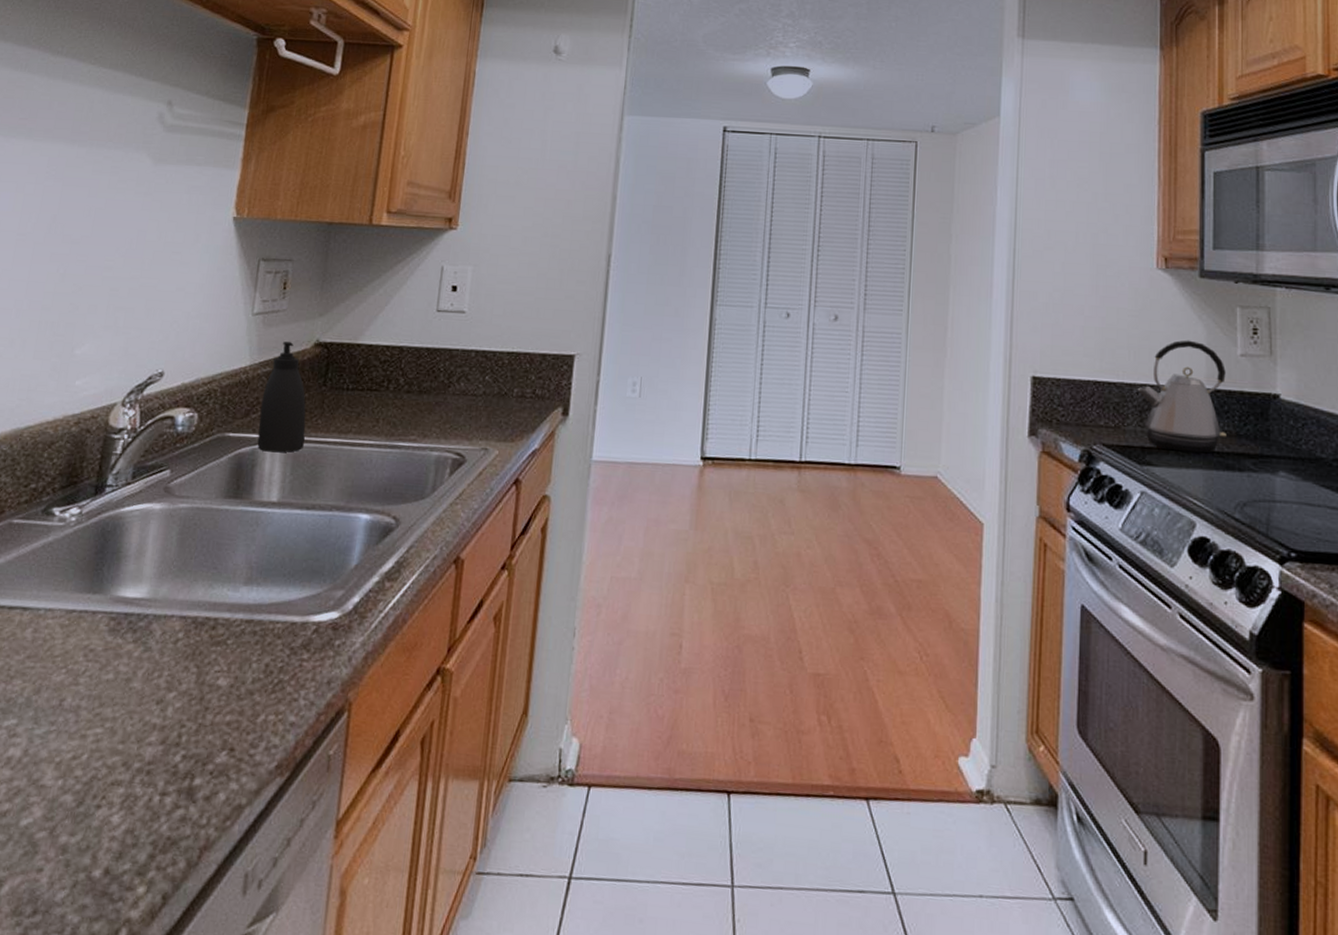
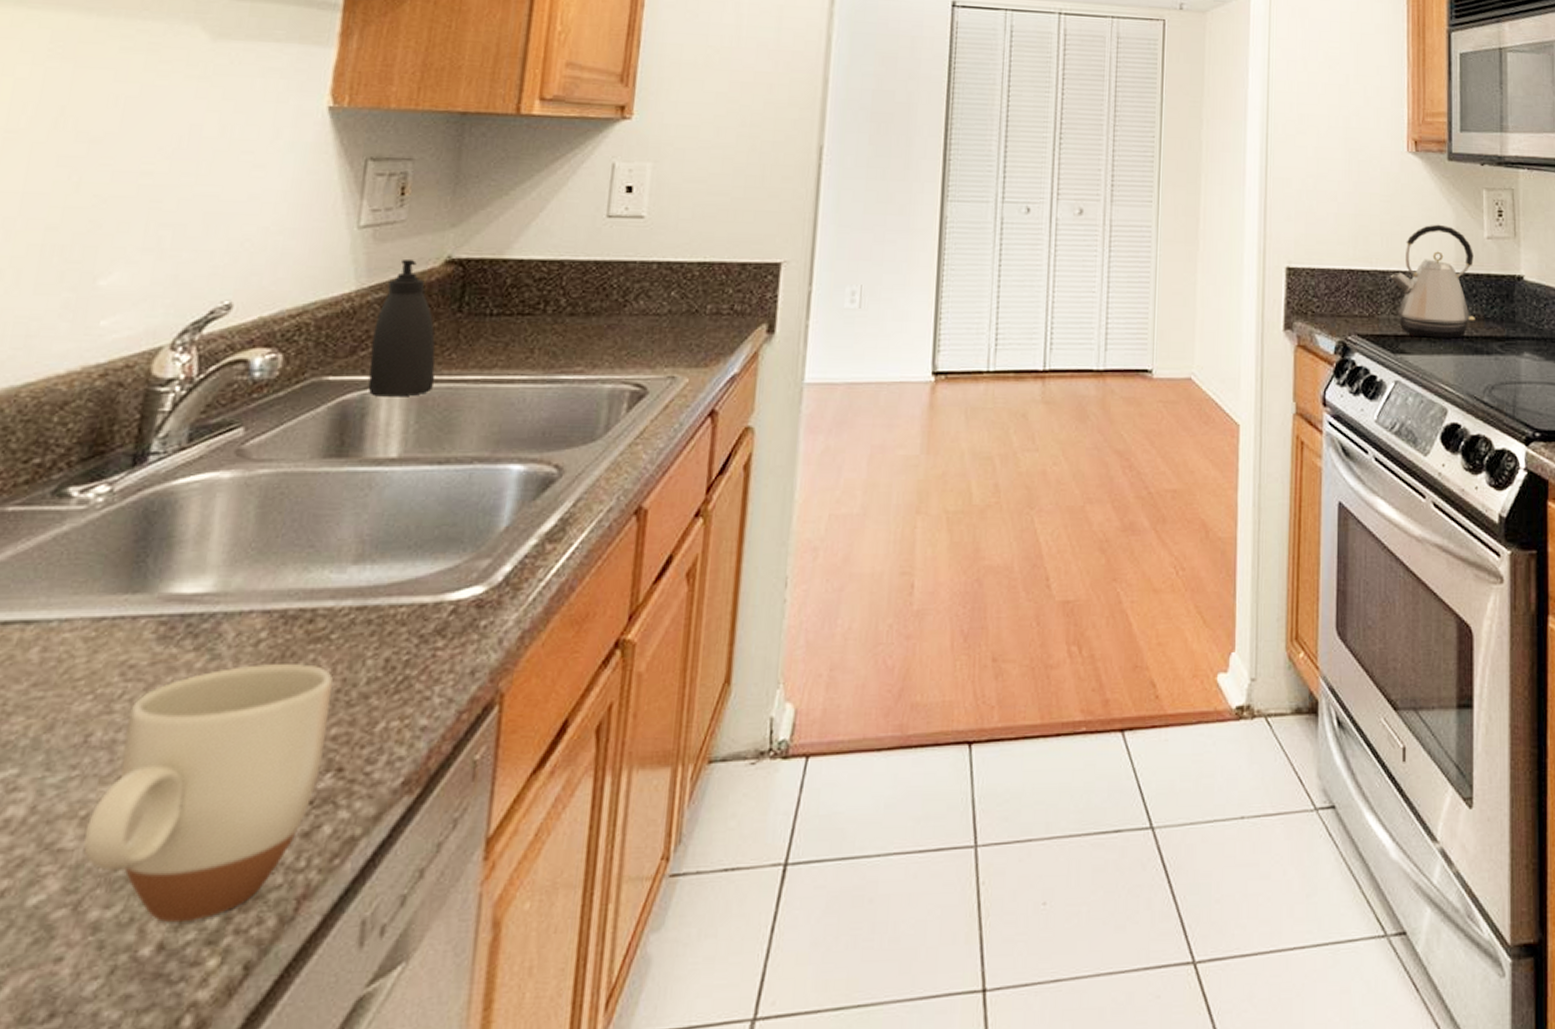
mug: none [57,658,229,856] -> present [83,662,334,923]

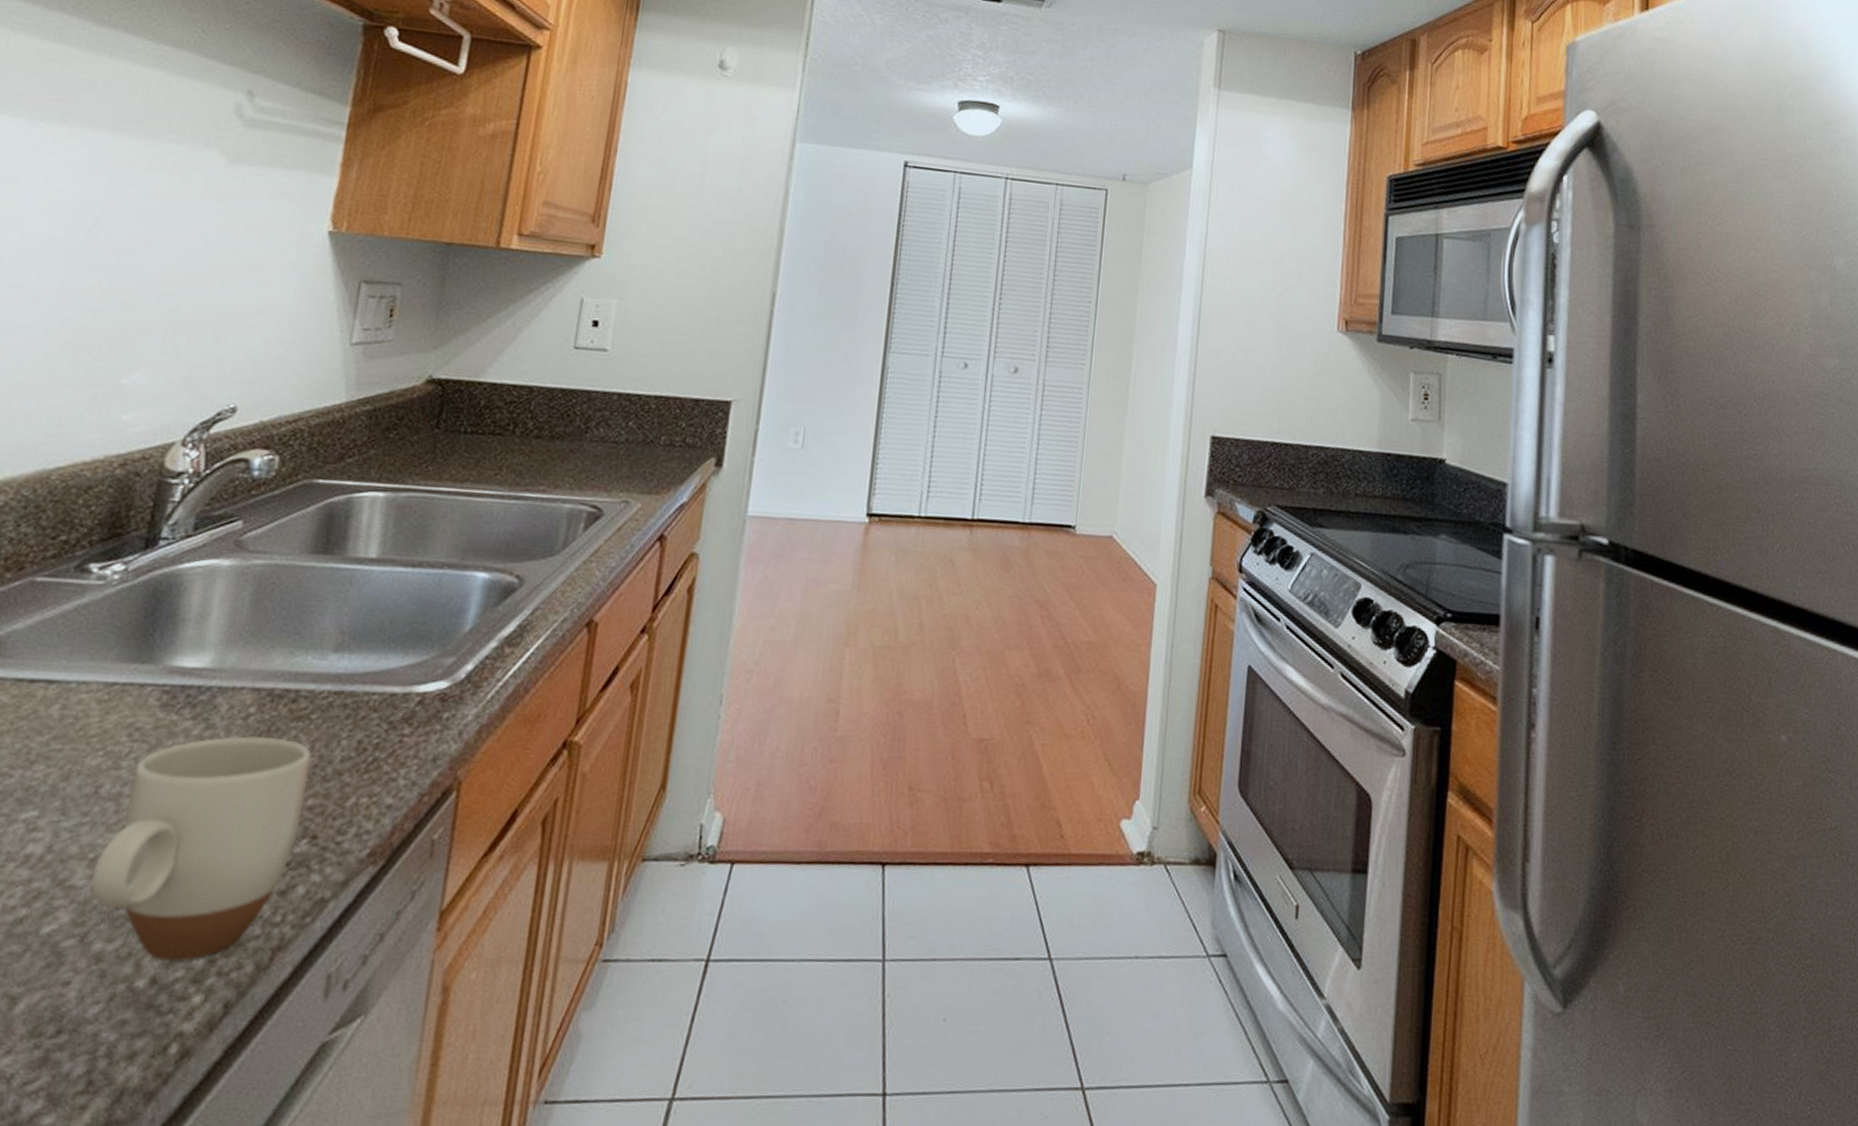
soap dispenser: present [368,260,436,397] -> none [353,376,415,503]
kettle: present [1390,224,1475,340] -> none [1312,403,1397,517]

